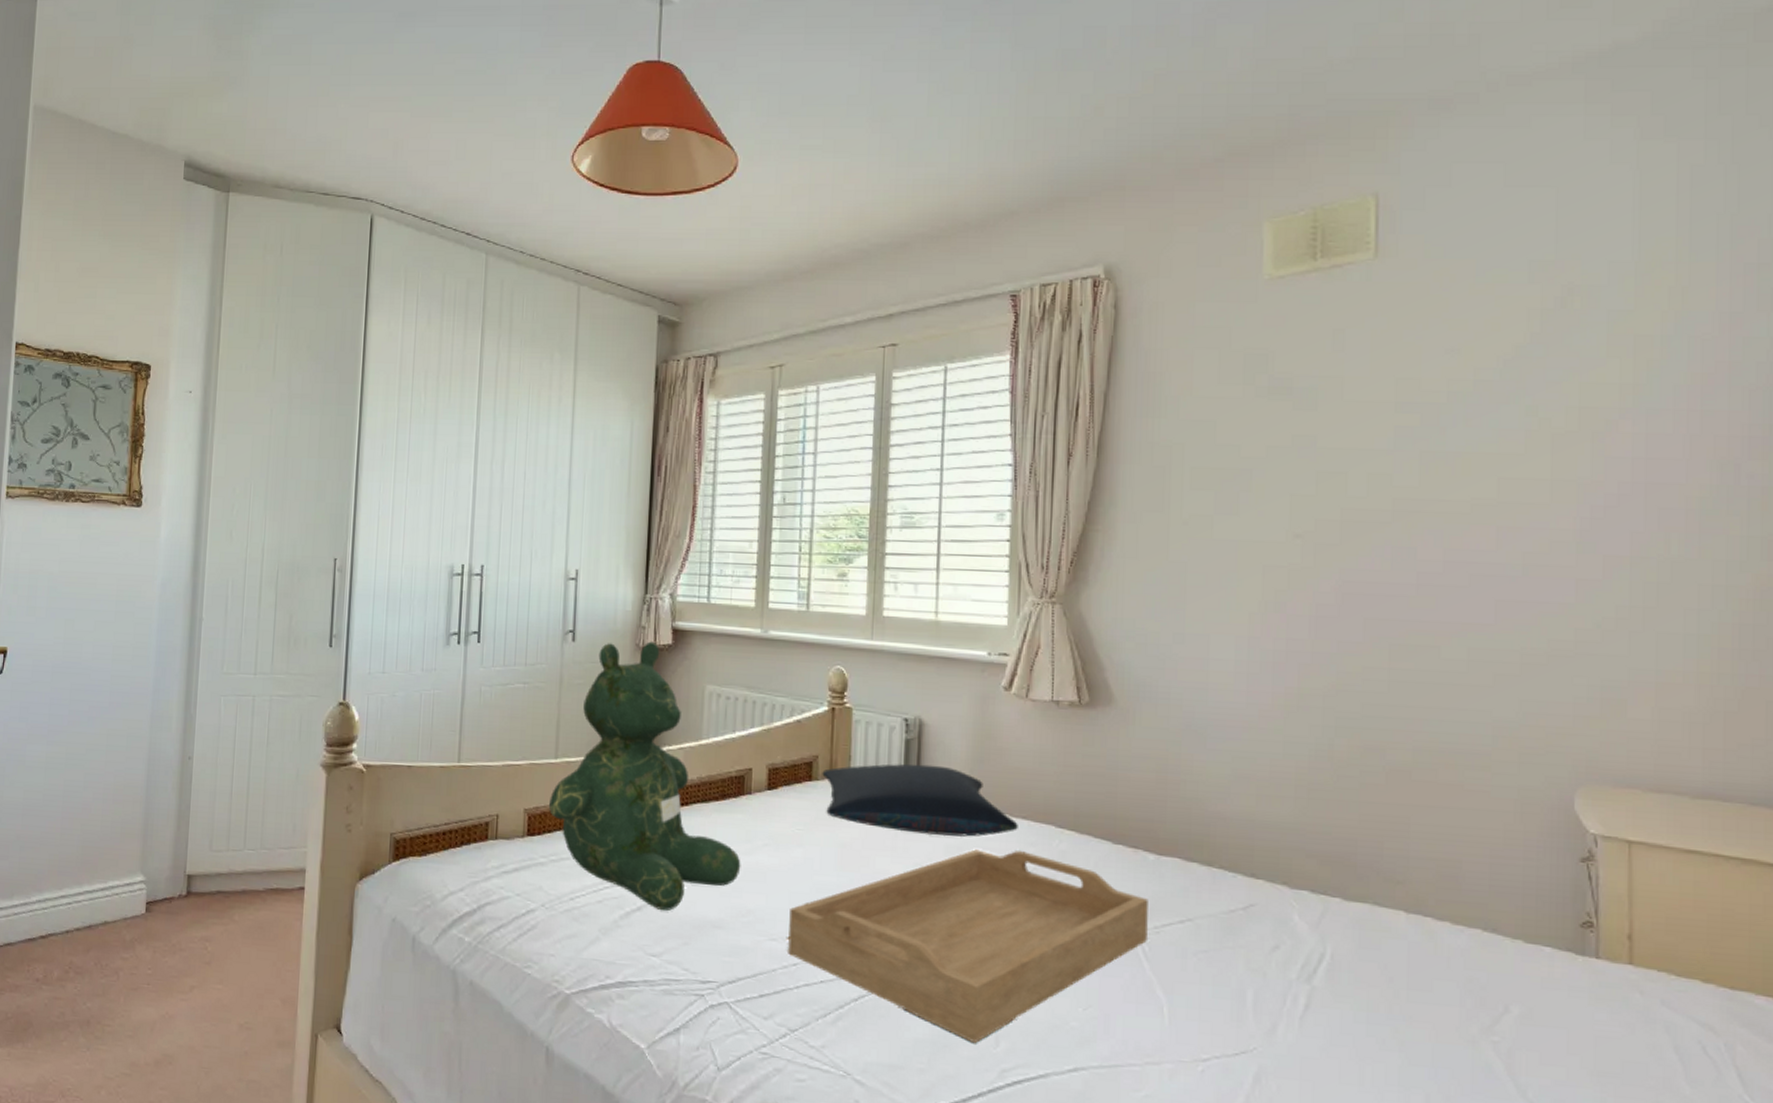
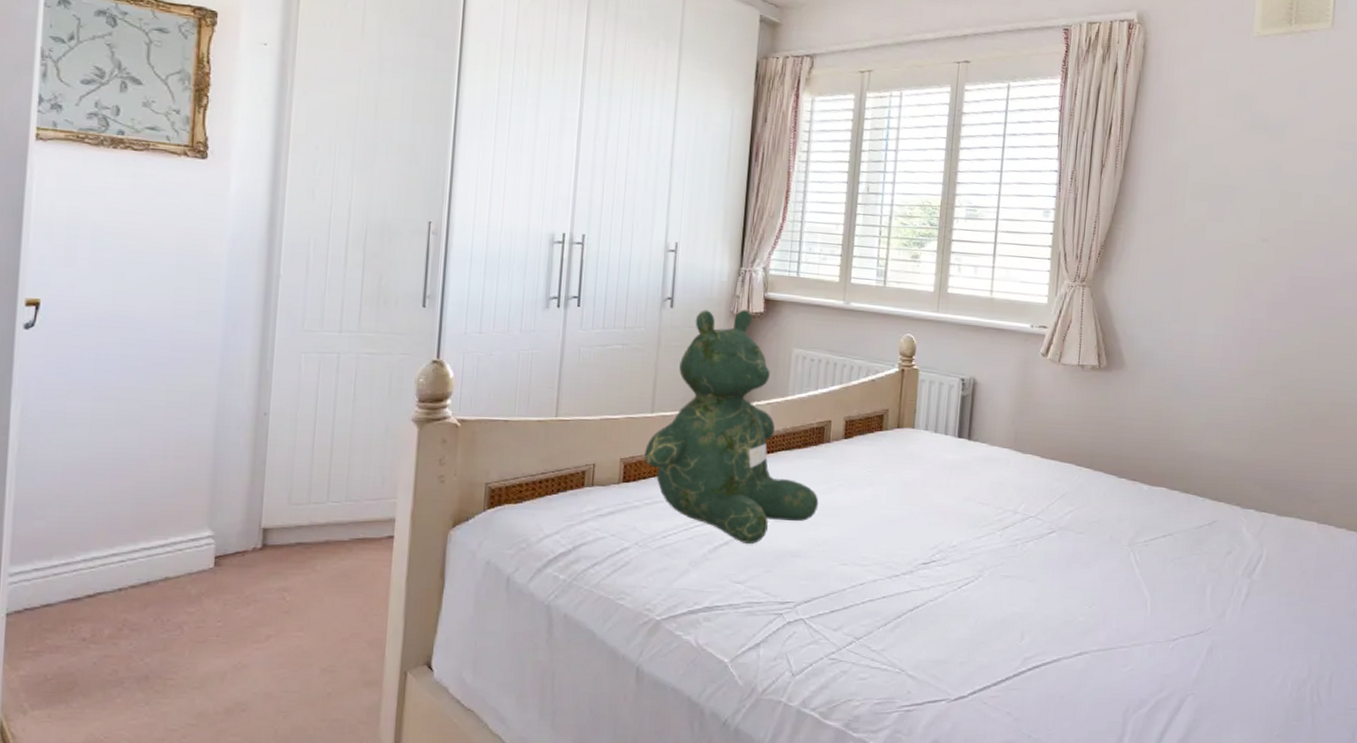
serving tray: present [788,849,1148,1044] -> none [856,485,1141,639]
pillow: present [822,764,1018,837] -> none [891,416,1047,475]

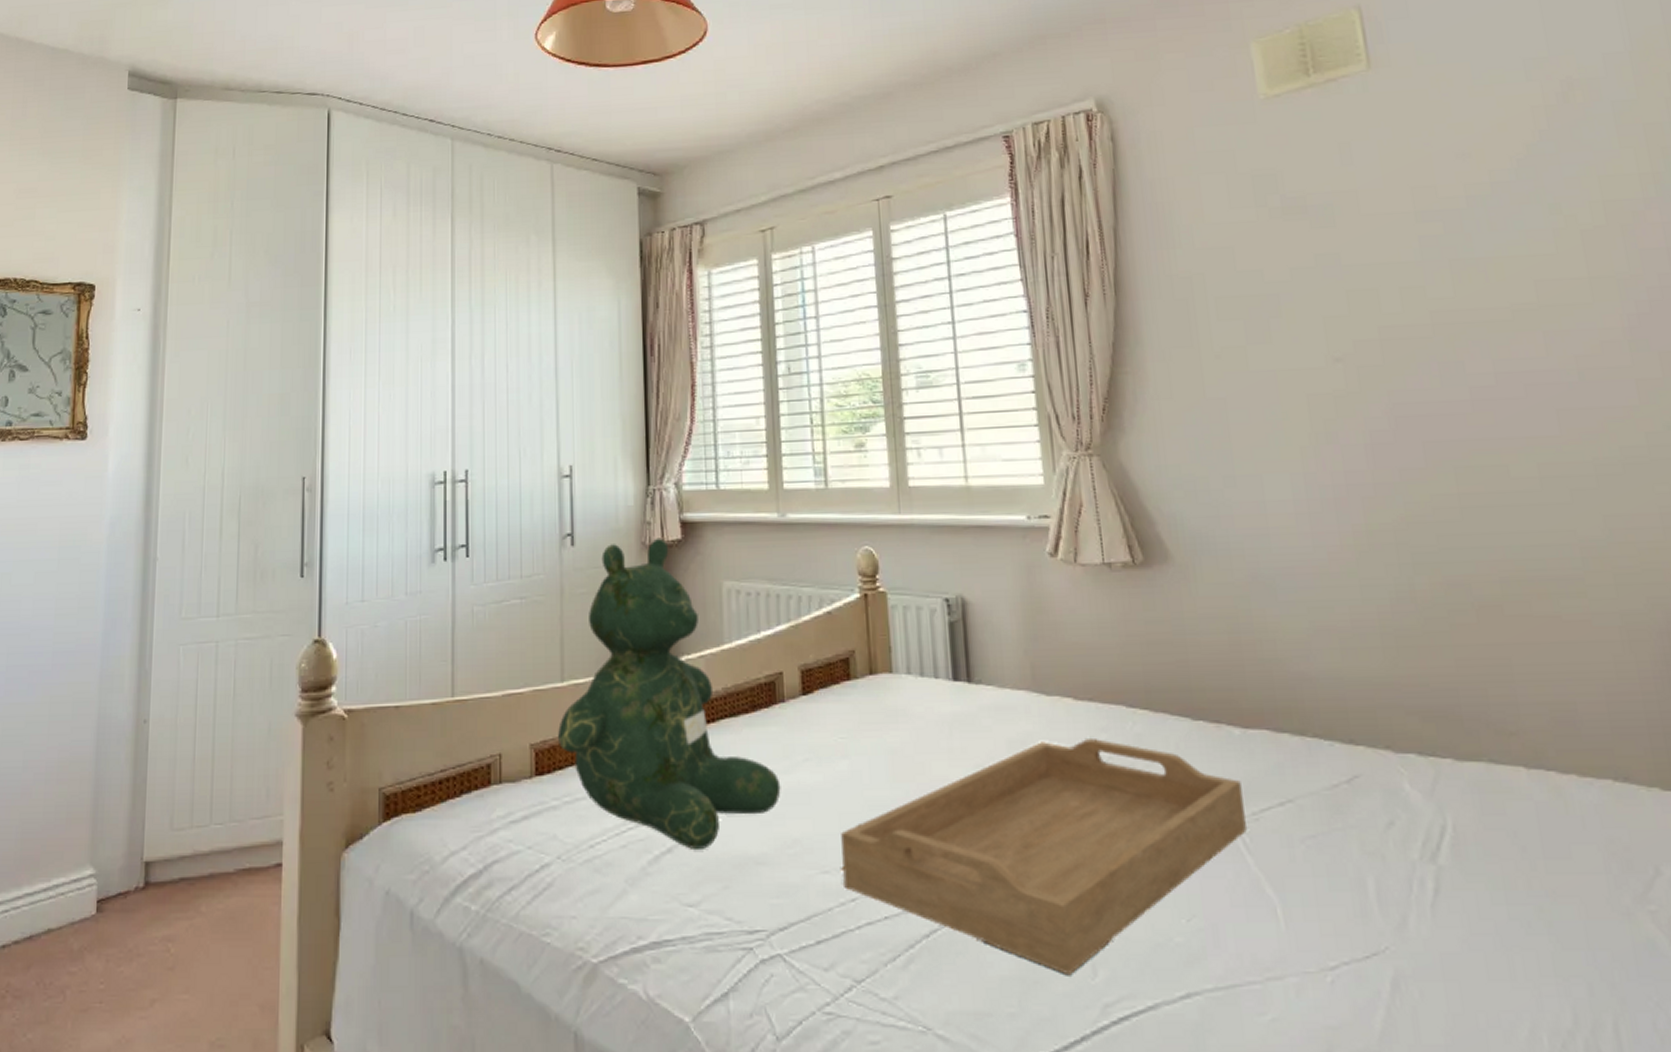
serving tray: none [856,485,1141,639] -> present [841,739,1247,976]

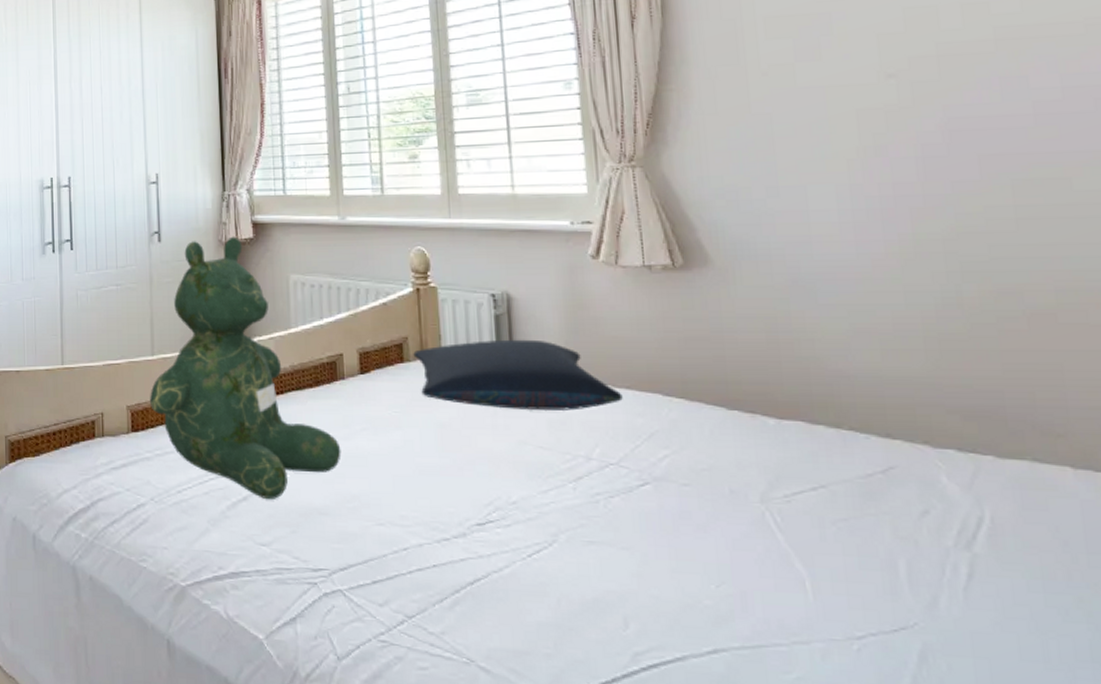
serving tray: present [841,739,1247,976] -> none [394,422,778,626]
pillow: none [861,648,1085,729] -> present [413,339,623,411]

